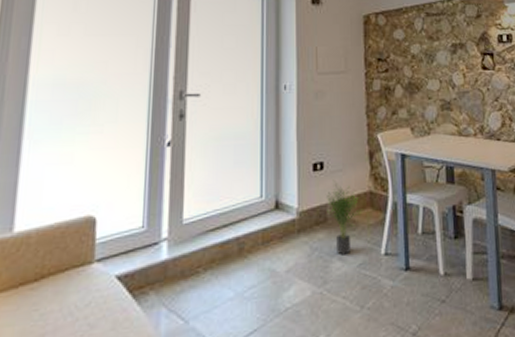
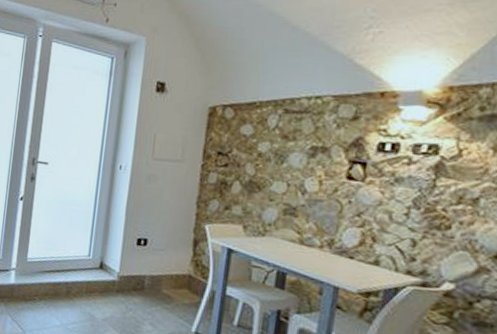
potted plant: present [327,179,361,255] -> none [145,256,178,323]

